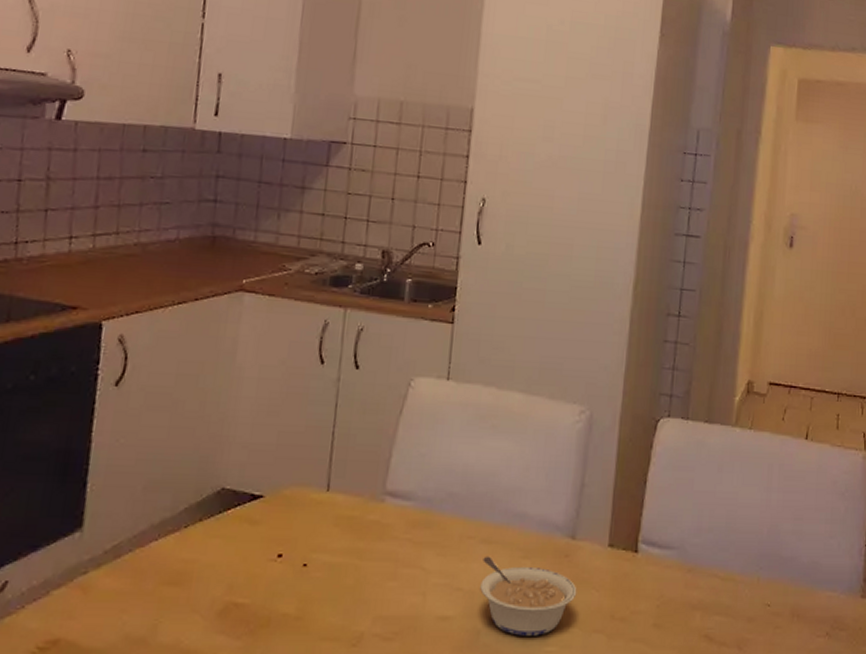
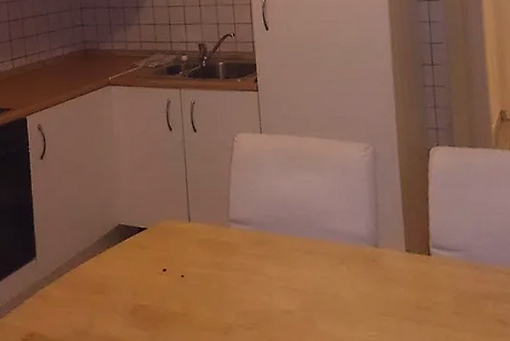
legume: present [480,556,577,636] -> none [309,263,387,324]

